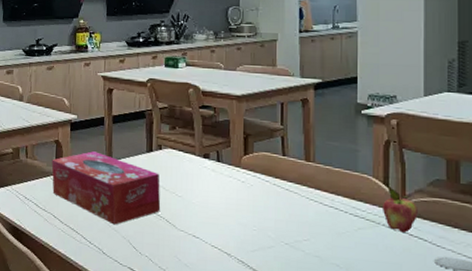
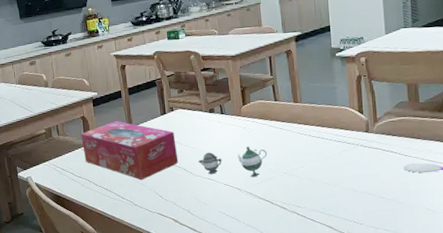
teapot: none [183,204,268,243] -> present [198,146,268,177]
fruit: present [383,186,418,232] -> none [359,113,388,149]

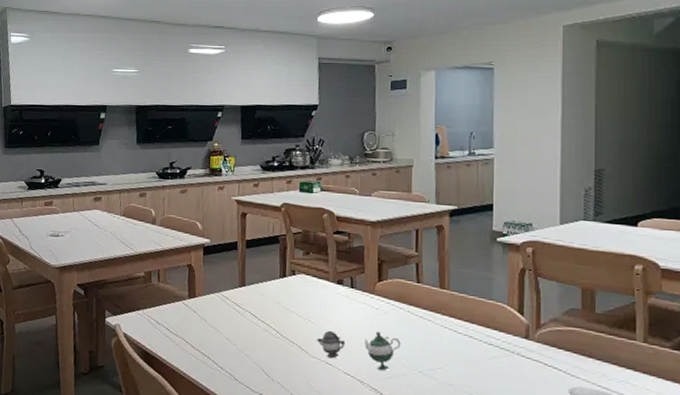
tissue box: present [80,121,179,180] -> none [184,276,294,351]

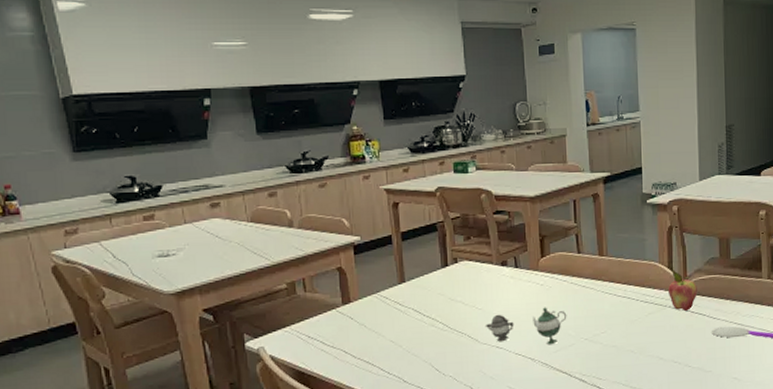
fruit: none [517,315,552,362] -> present [668,270,697,311]

